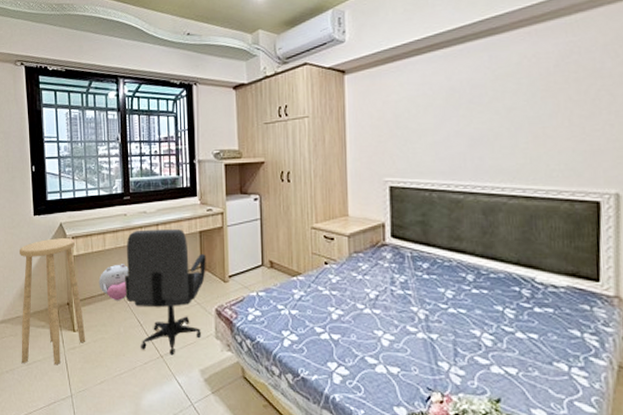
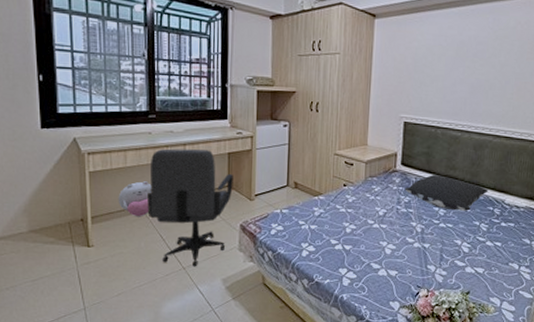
stool: present [20,238,86,365] -> none [23,153,102,280]
pillow: none [398,248,511,293] -> present [404,175,489,211]

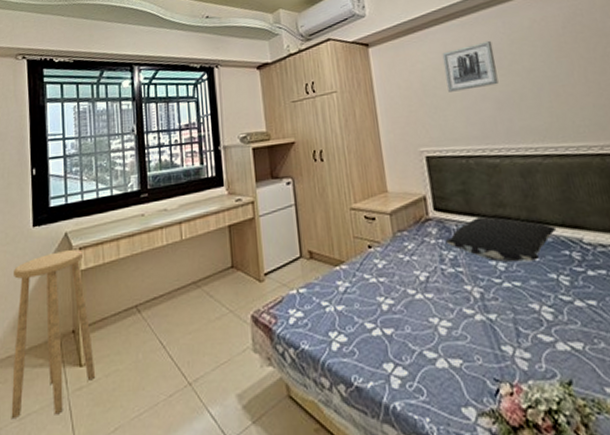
stool: none [23,153,102,280] -> present [11,249,96,418]
plush toy: present [118,181,152,216] -> none [111,273,148,319]
office chair: present [146,148,233,267] -> none [142,225,238,381]
wall art: none [434,33,480,73] -> present [442,41,499,92]

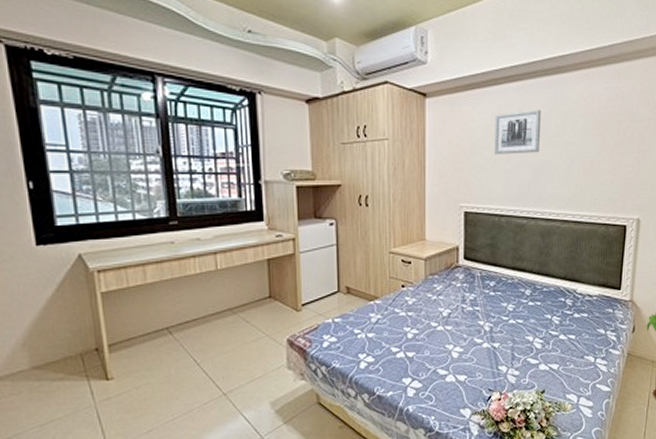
stool: present [11,249,96,418] -> none [16,272,125,425]
pillow: present [445,216,557,263] -> none [469,268,559,305]

